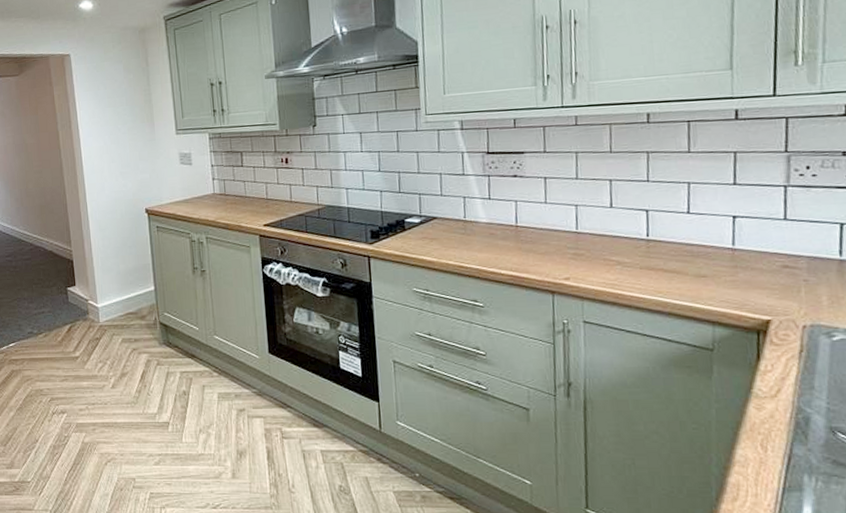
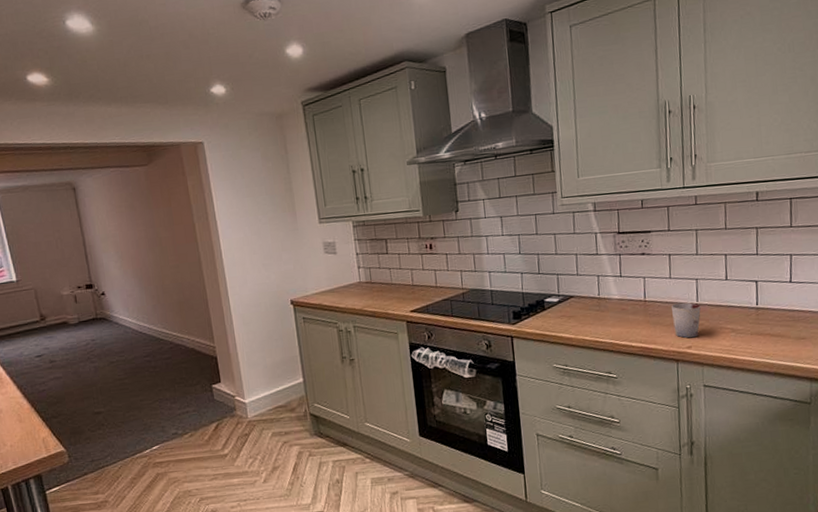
cup: none [546,229,581,269] -> present [670,302,701,338]

